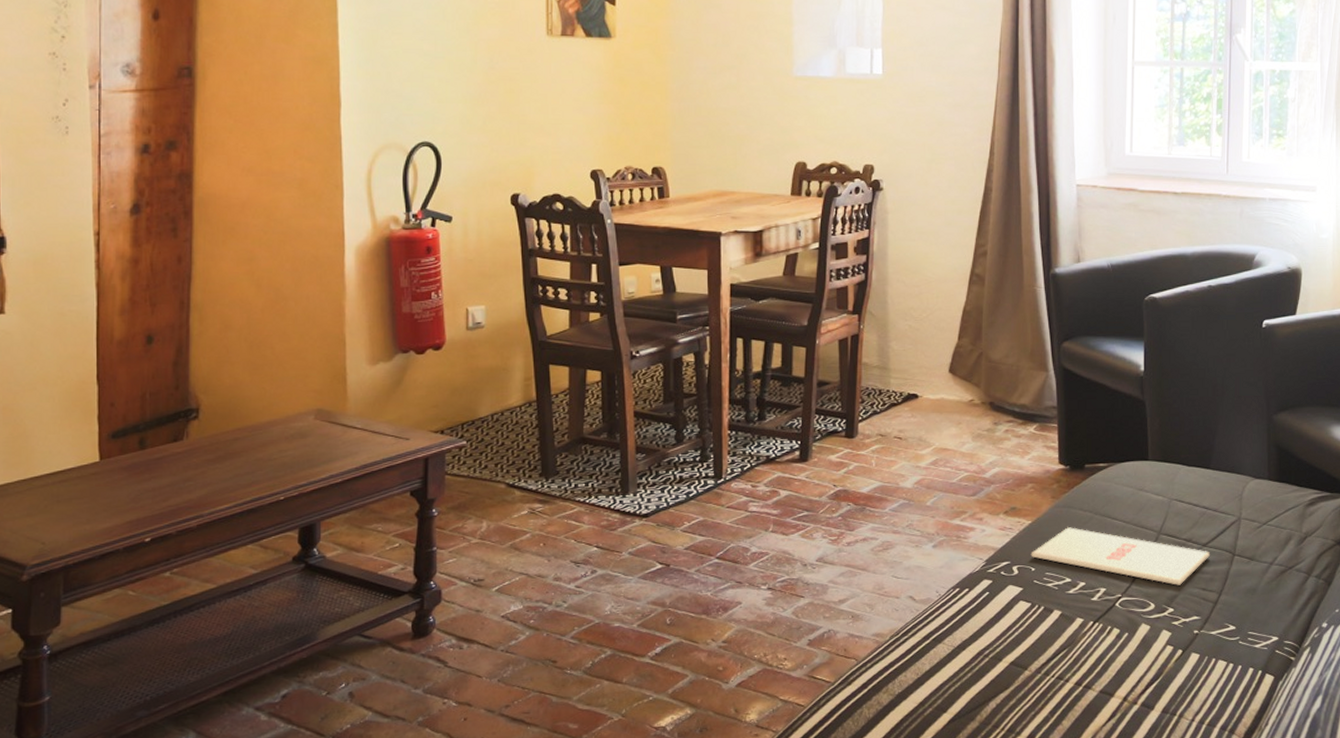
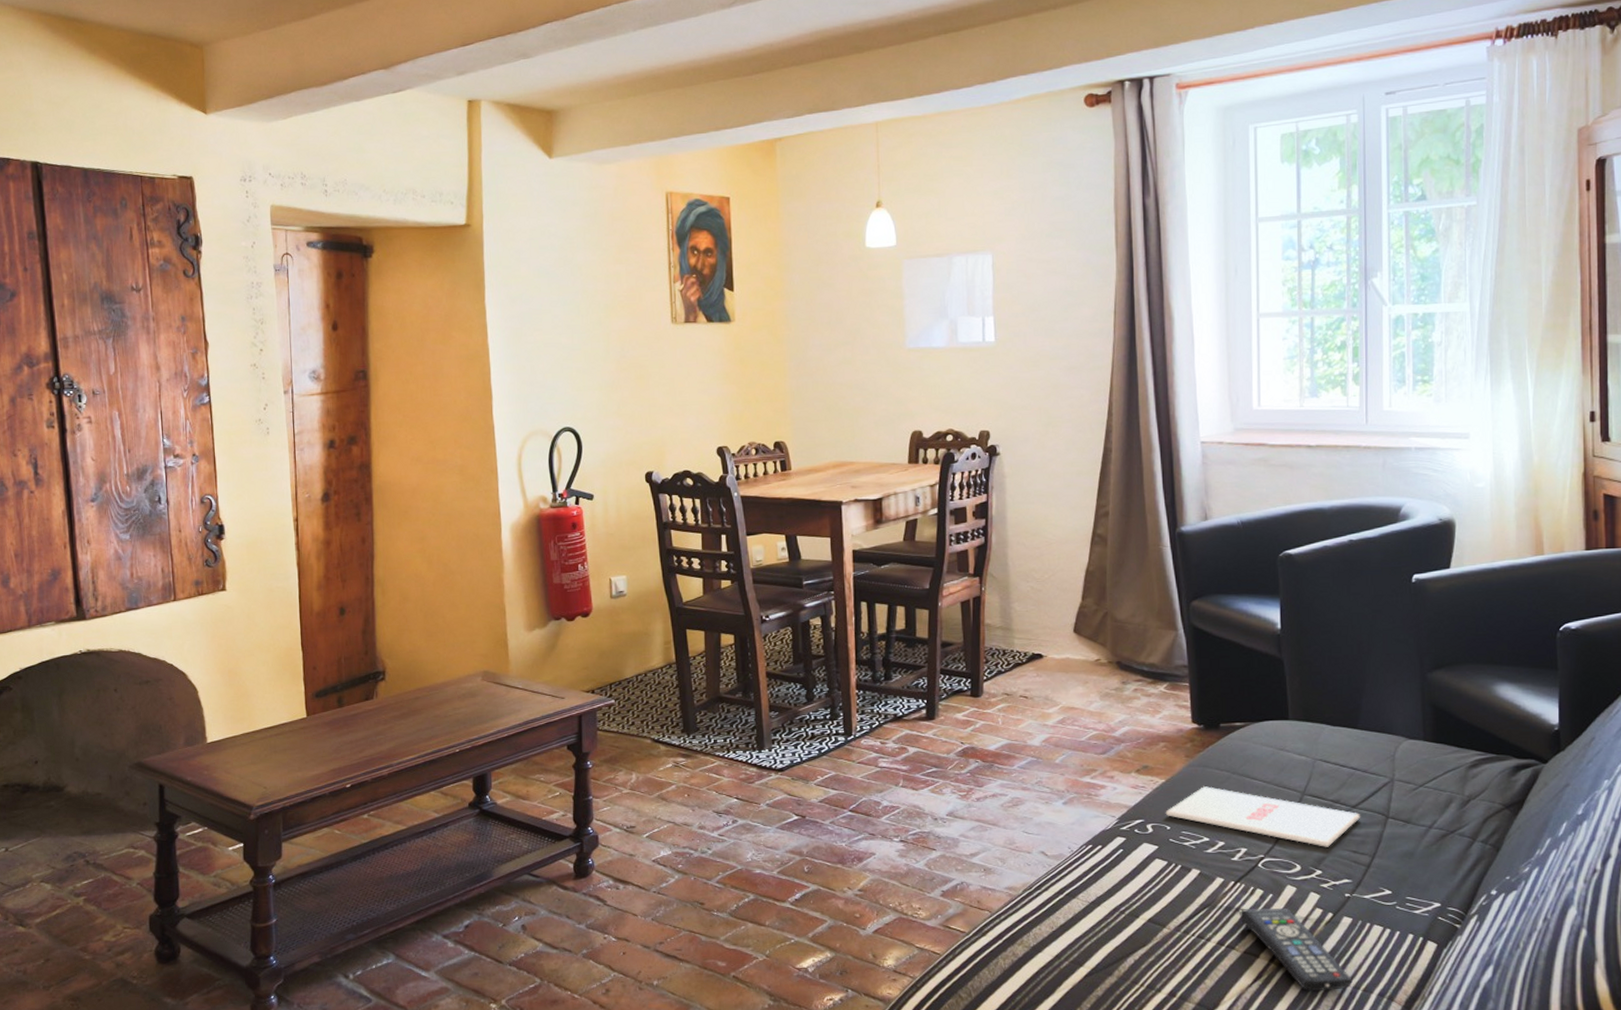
remote control: none [1097,647,1198,727] -> present [1239,908,1353,990]

